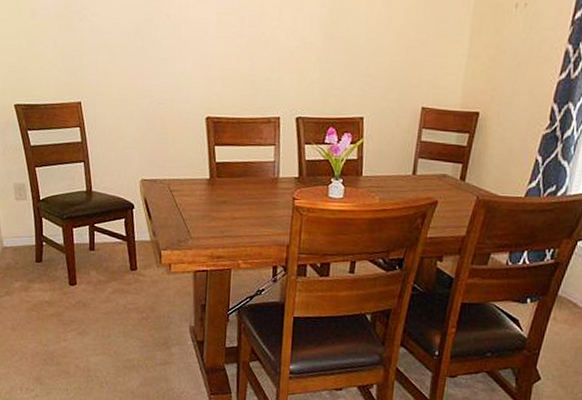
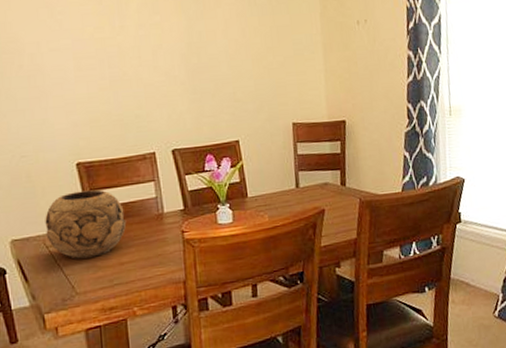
decorative bowl: none [171,144,244,208] -> present [45,189,127,259]

